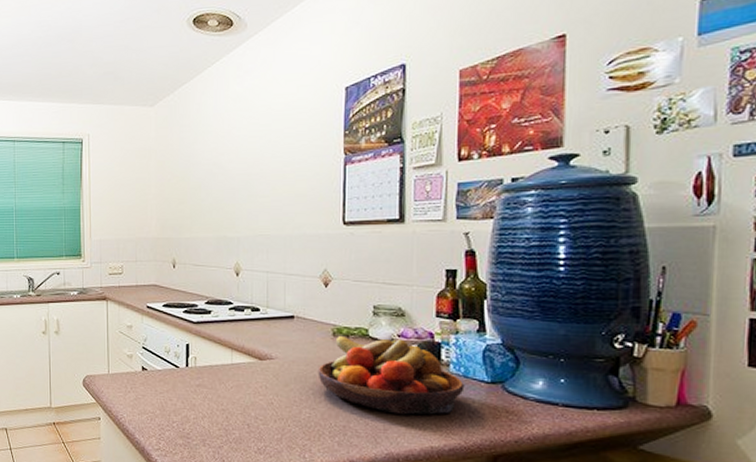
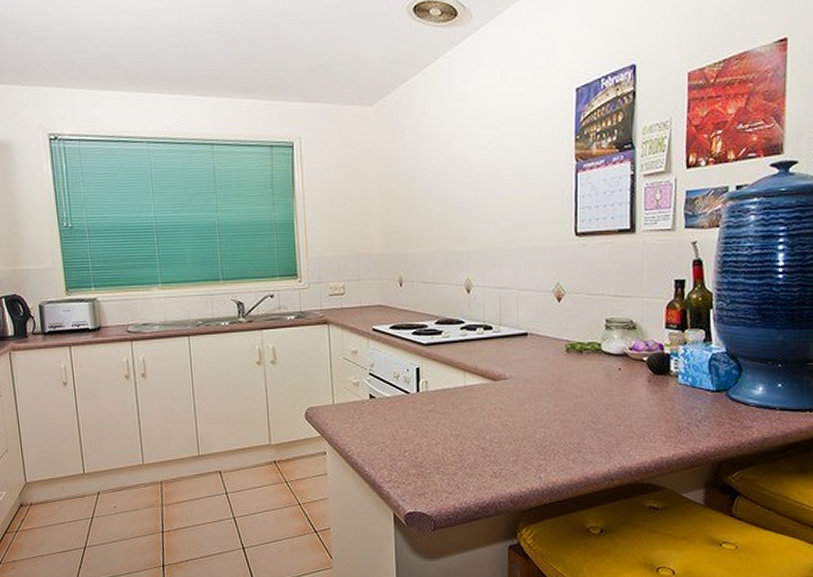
fruit bowl: present [318,335,465,415] -> none [552,351,692,428]

